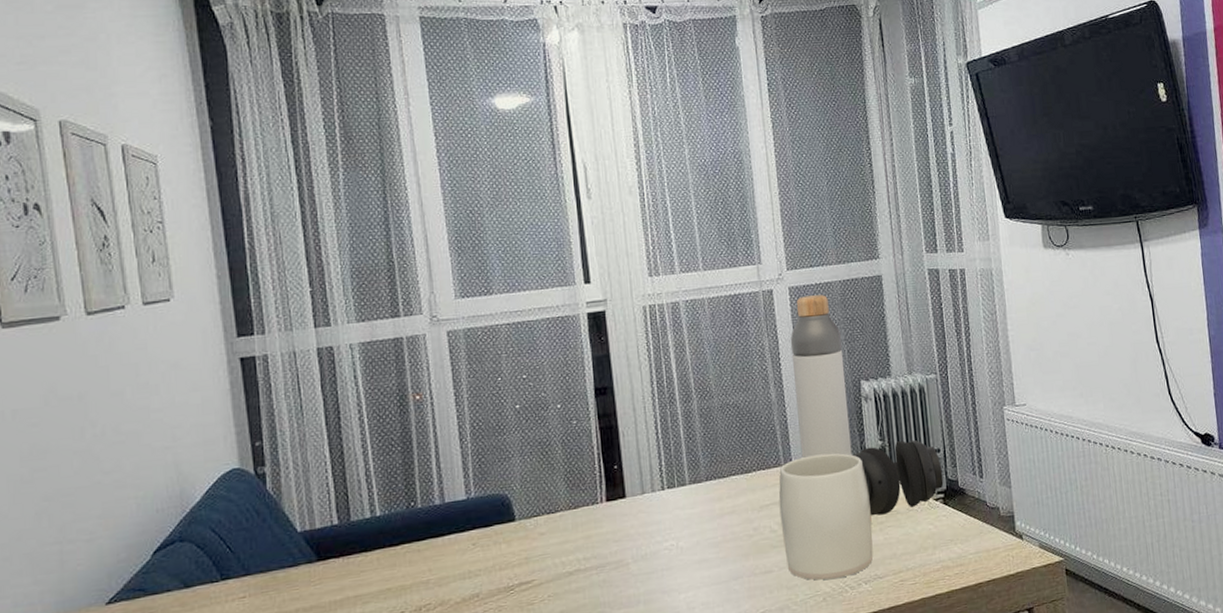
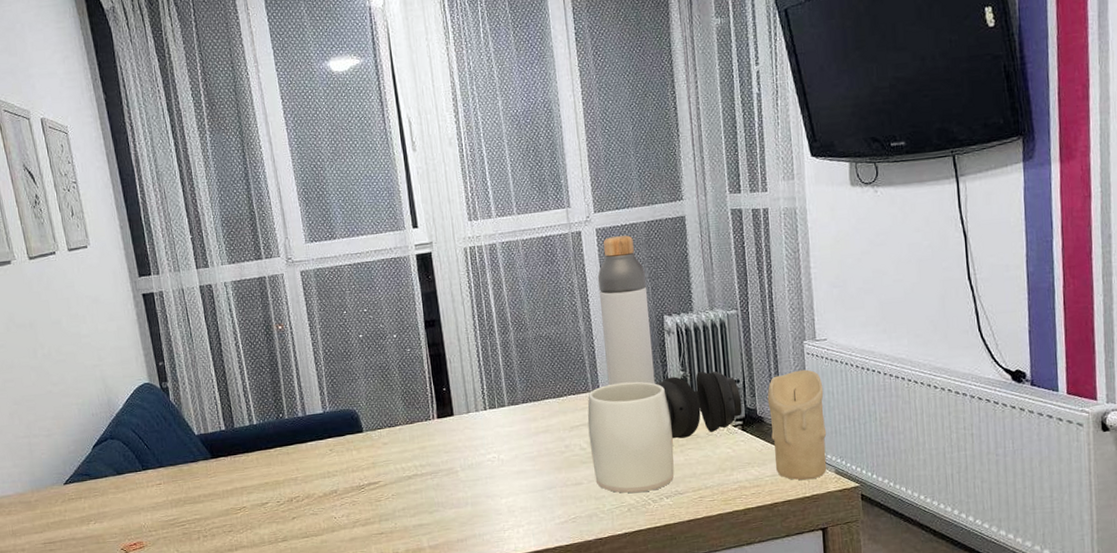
candle: none [968,436,1031,557] -> present [767,369,827,481]

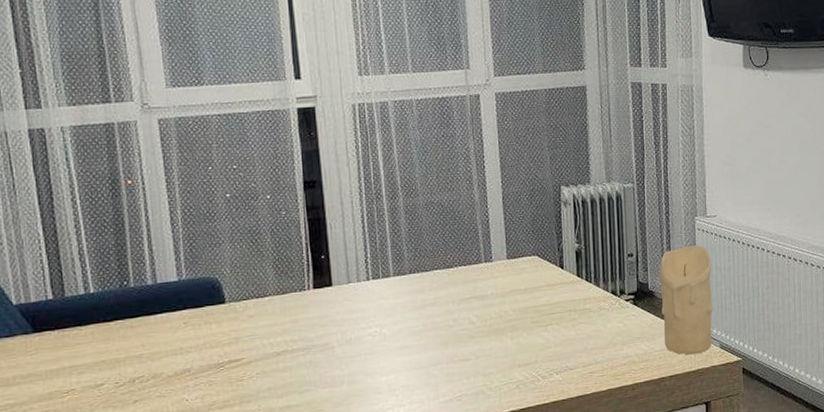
mug: present [587,381,674,494] -> none [478,253,566,370]
bottle: present [597,235,656,386] -> none [495,102,550,257]
headphones: present [656,371,742,439] -> none [550,244,635,313]

